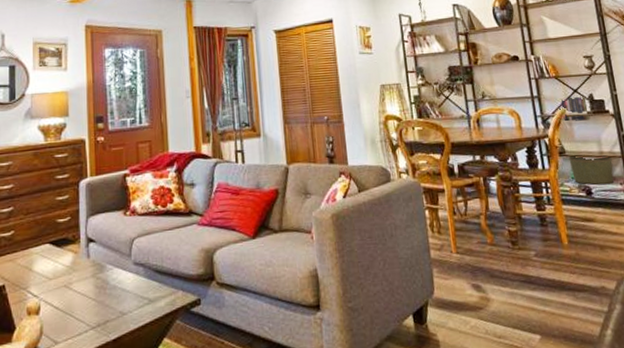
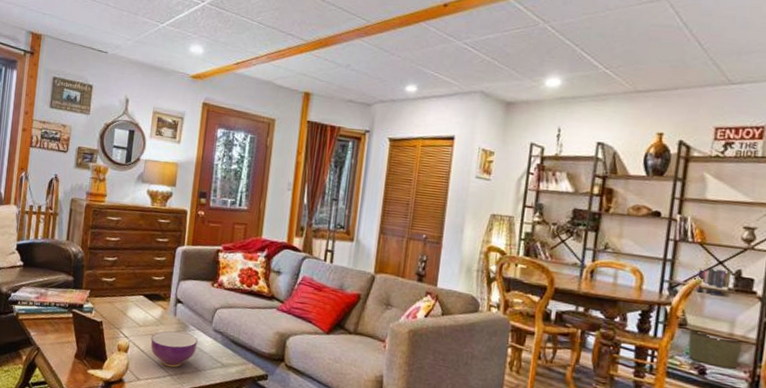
bowl: none [64,274,118,319] -> present [150,331,198,368]

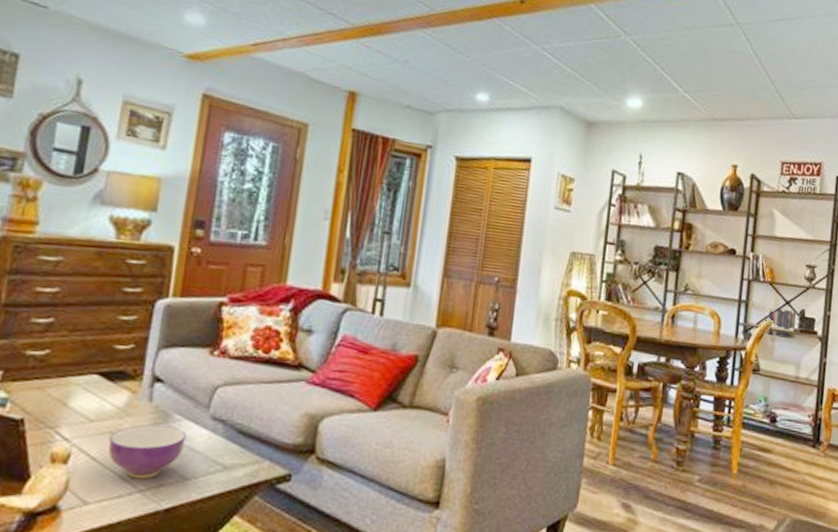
basket: present [688,331,743,370] -> none [761,376,807,415]

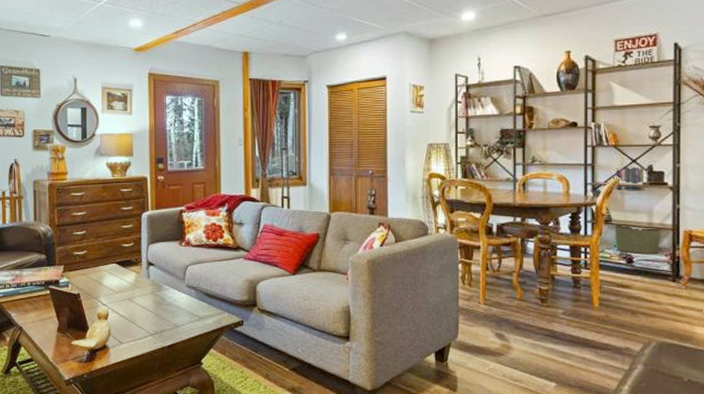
bowl: present [107,425,186,479] -> none [128,293,173,327]
basket: none [761,376,807,415] -> present [614,224,661,255]

